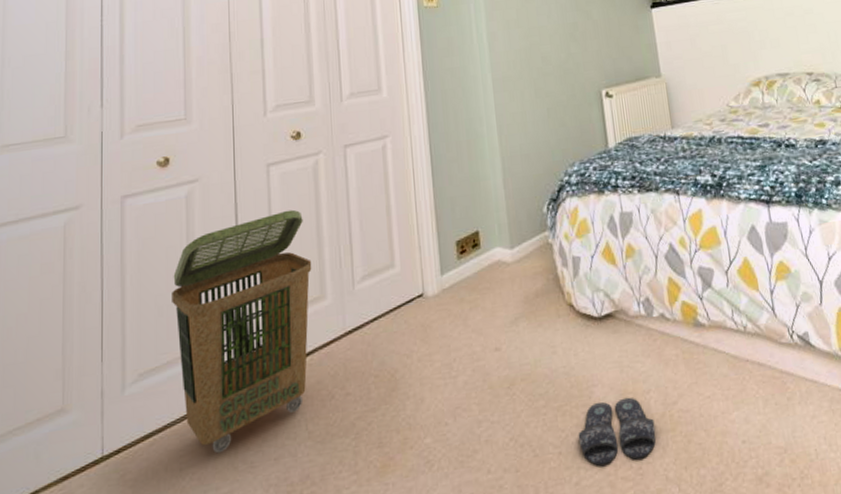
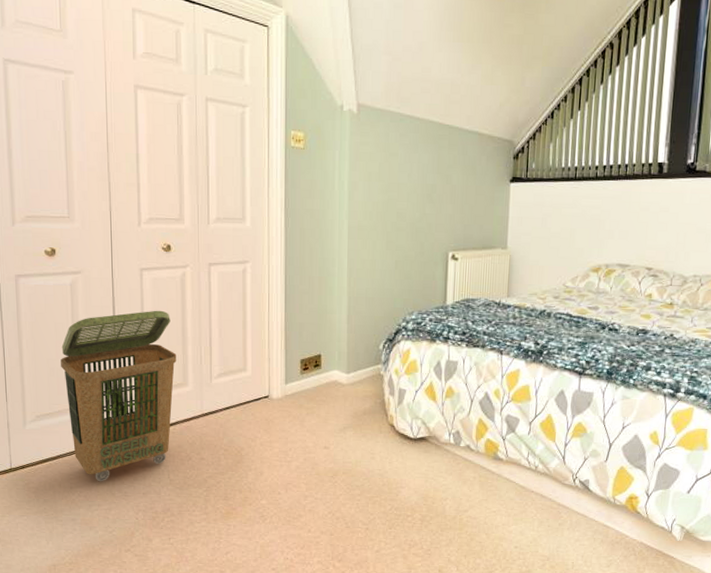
slippers: present [578,397,656,467] -> none [383,499,447,544]

